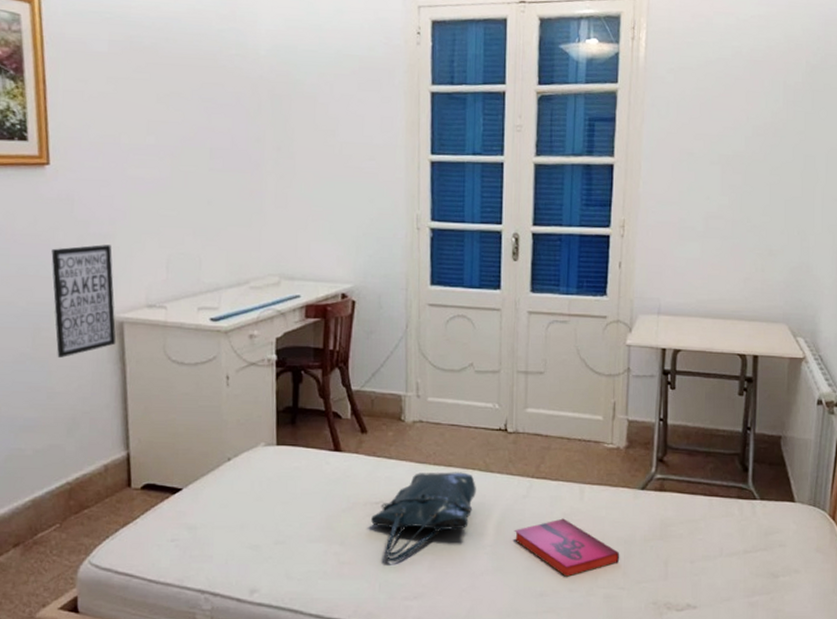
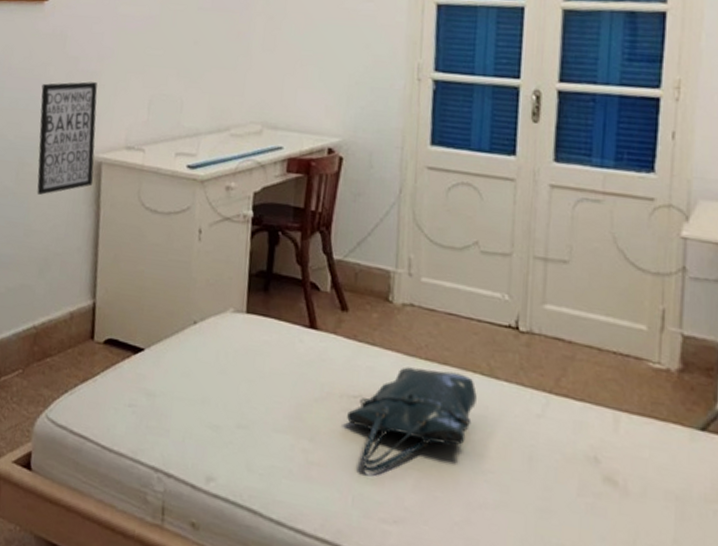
hardback book: present [514,518,620,578] -> none [523,452,669,533]

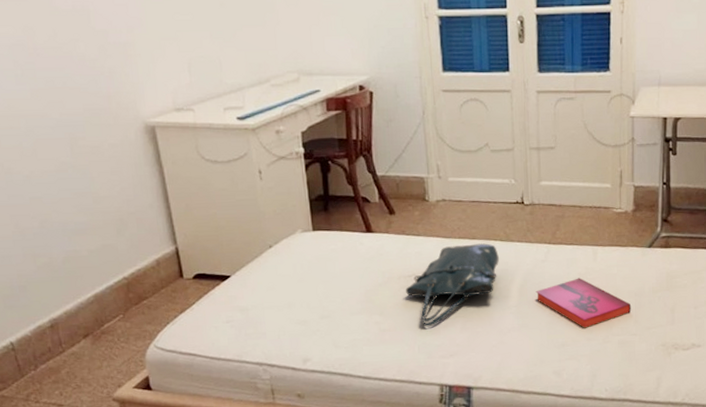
wall art: present [37,81,98,196] -> none [75,53,151,165]
hardback book: none [523,452,669,533] -> present [535,278,632,329]

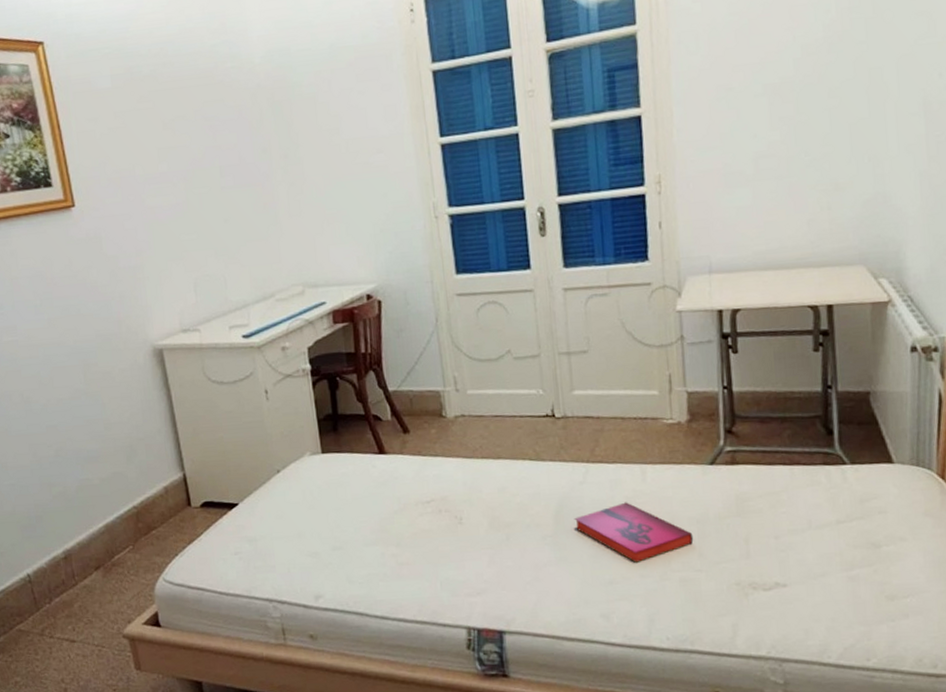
tote bag: present [406,243,499,327] -> none [424,463,529,561]

